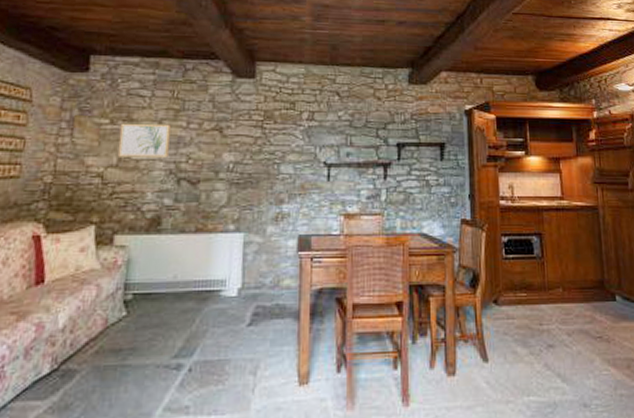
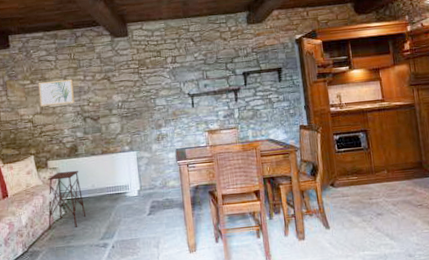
side table: none [97,252,158,338] -> present [48,170,87,230]

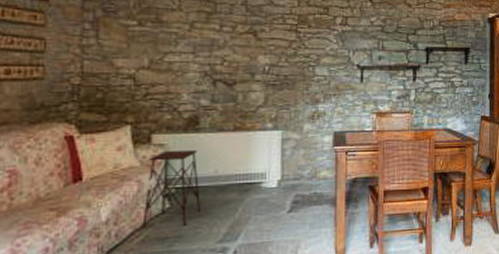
wall art: present [38,78,75,107] -> none [148,25,203,60]

